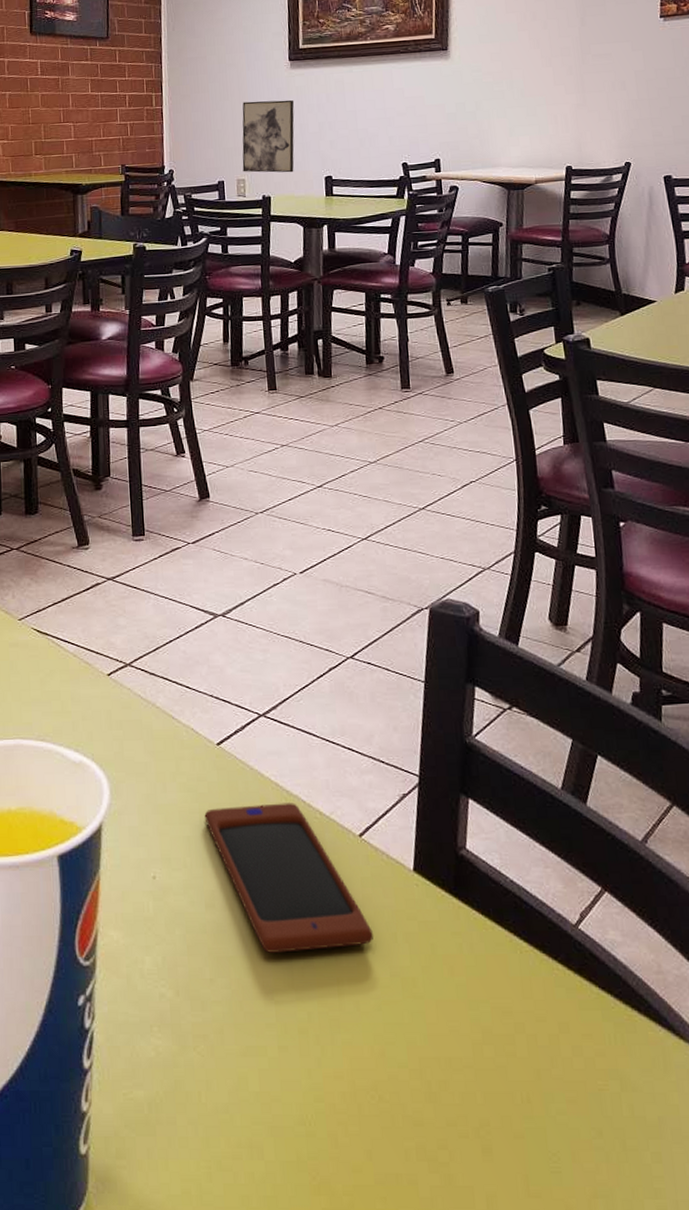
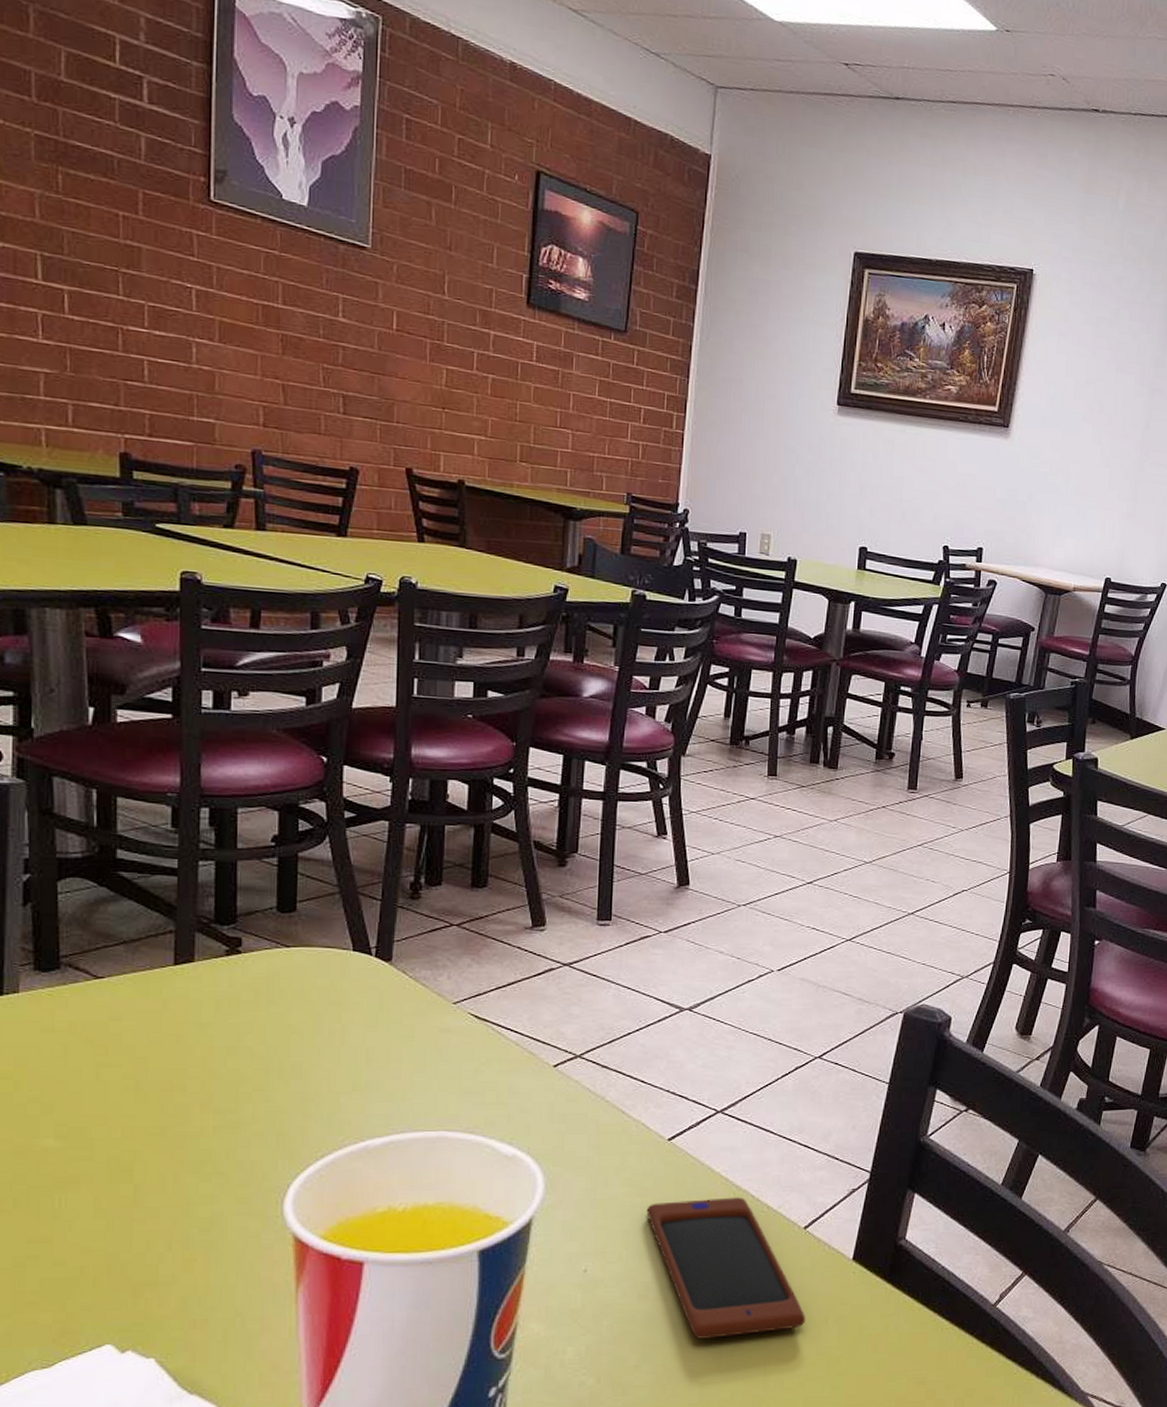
wall art: present [242,99,295,173] -> none [769,443,837,536]

